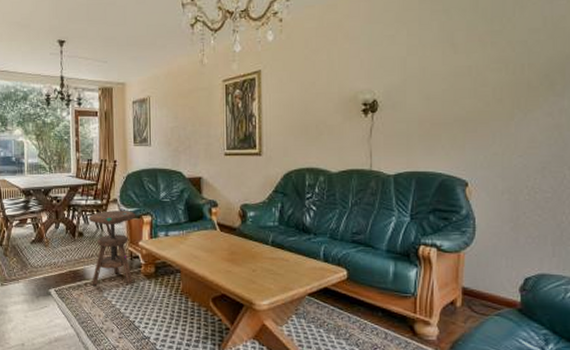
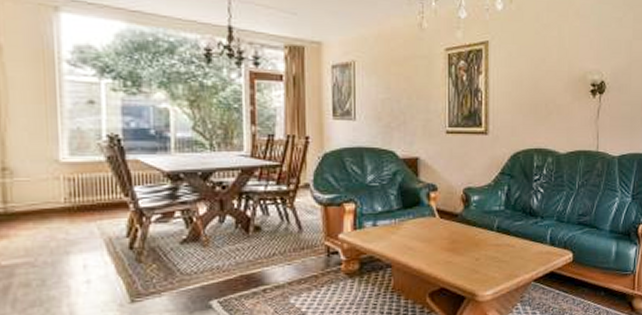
side table: present [88,211,135,286] -> none [268,198,334,292]

